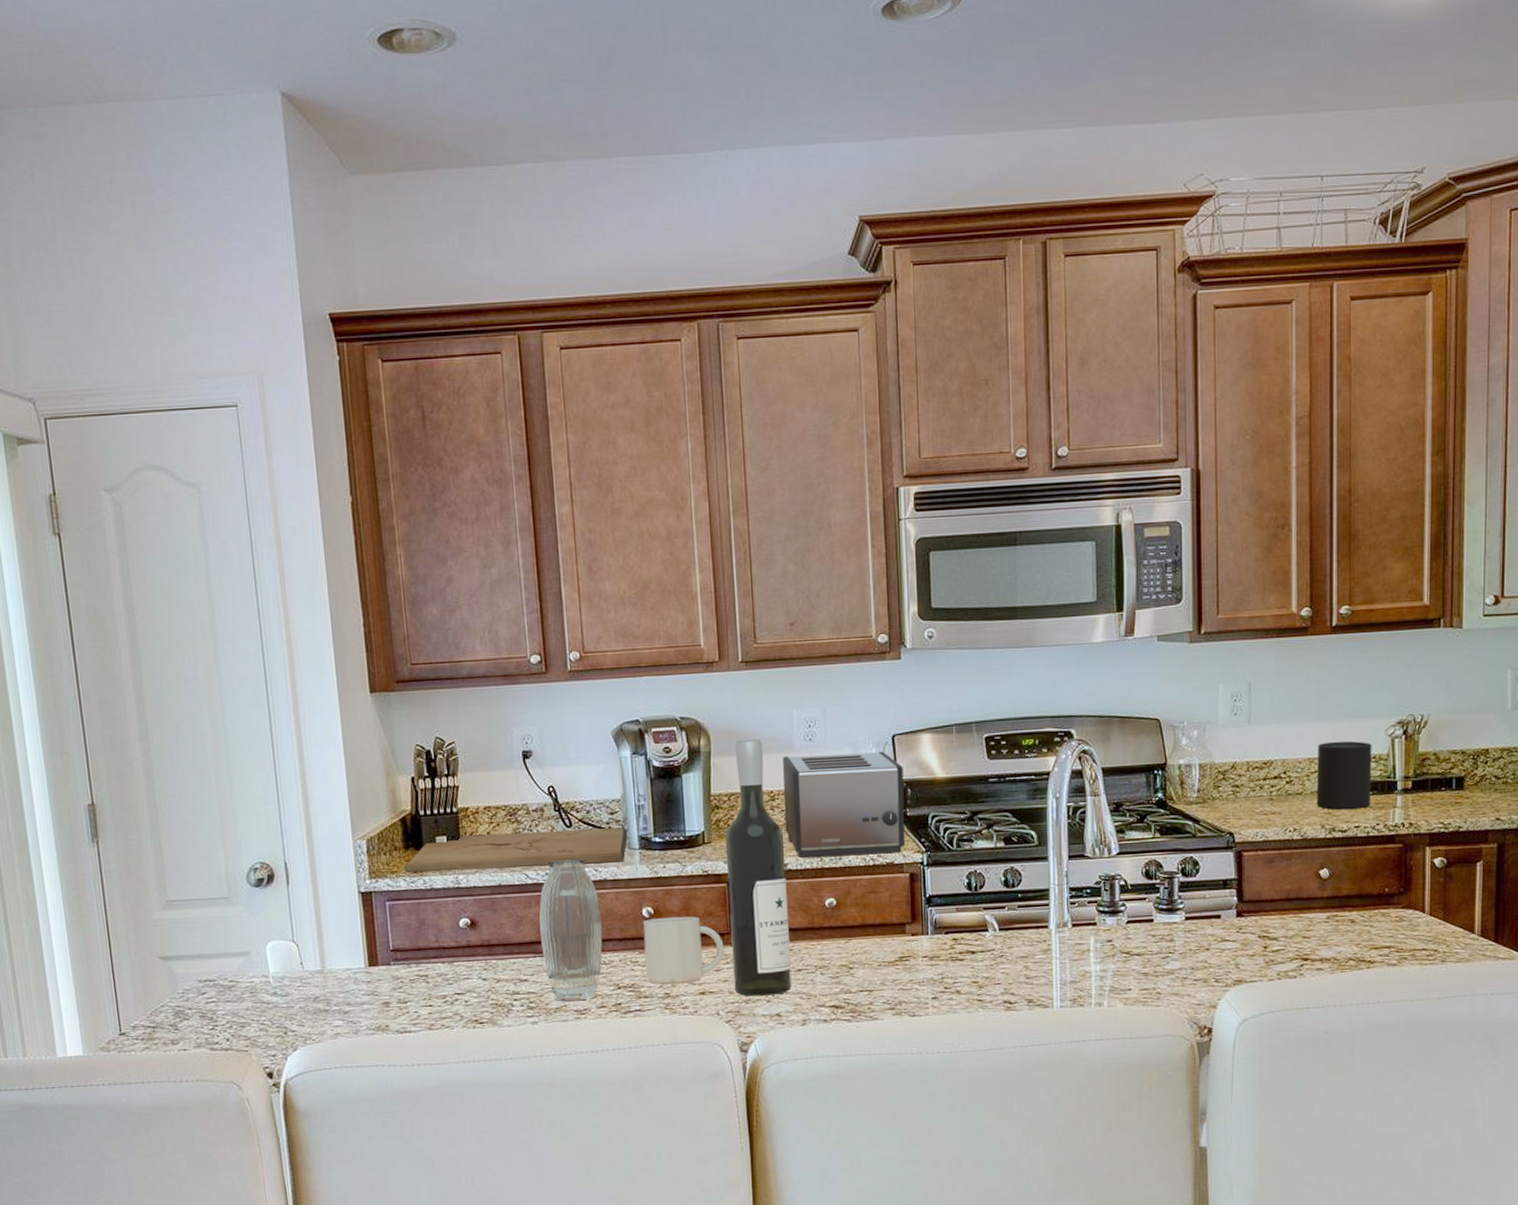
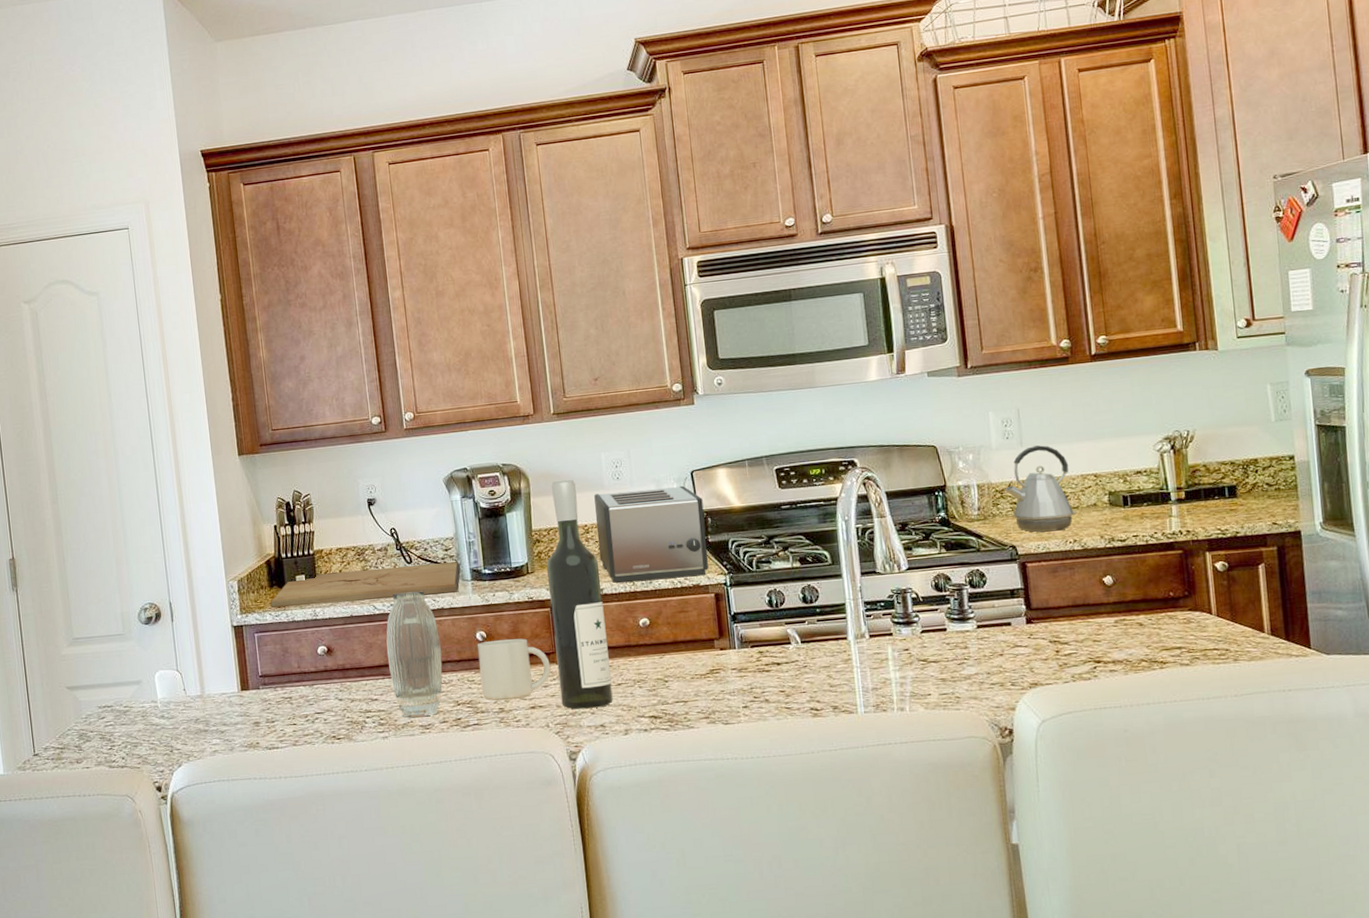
kettle: none [1228,724,1300,819] -> present [1005,445,1077,532]
pen holder: present [1317,741,1372,810] -> none [1089,457,1146,521]

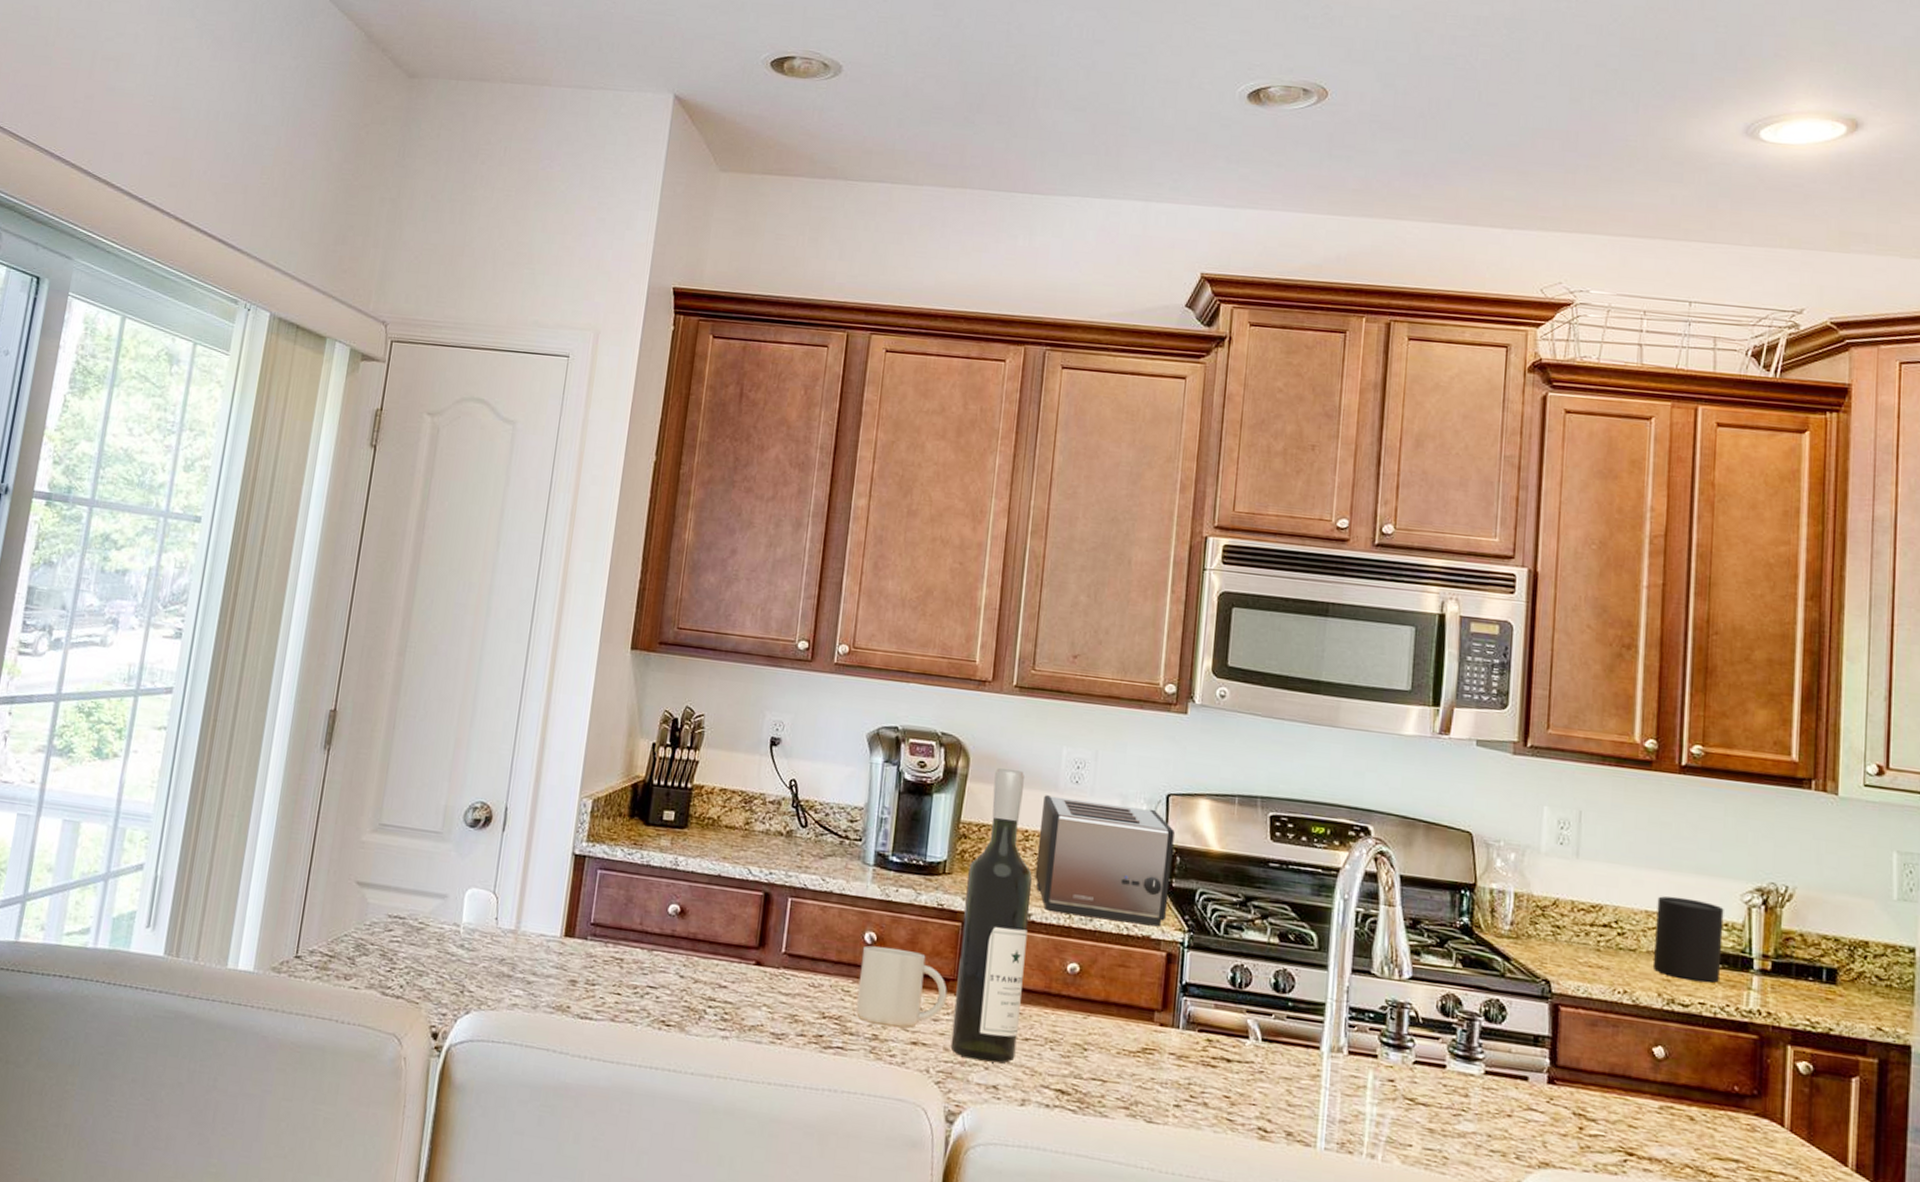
cutting board: present [270,562,461,609] -> none [624,812,864,876]
vase: present [386,591,443,718] -> none [748,860,821,1024]
kettle: present [1005,445,1077,532] -> none [1548,860,1634,975]
pen holder: none [1089,457,1146,521] -> present [1654,896,1724,983]

